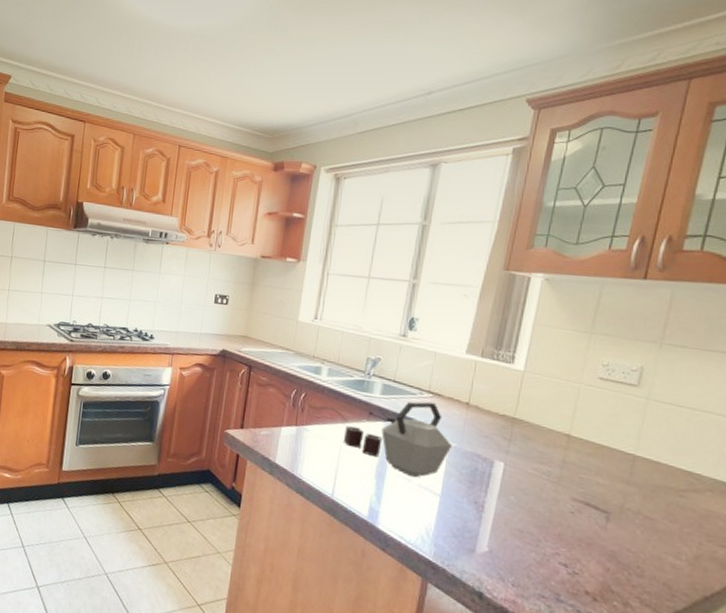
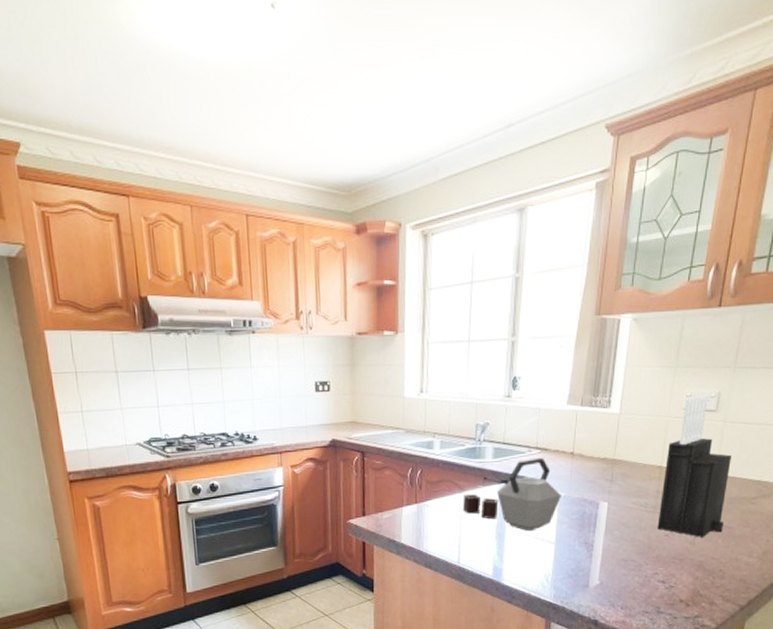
knife block: none [561,366,655,524] -> present [657,395,731,538]

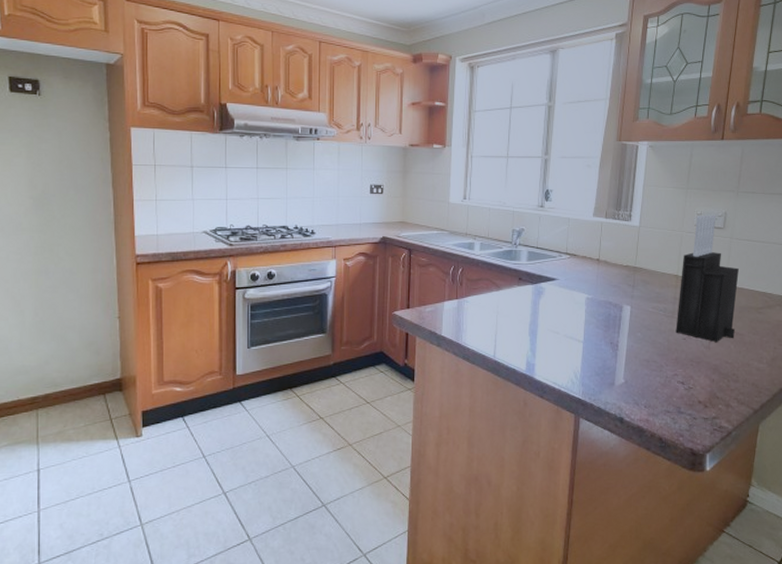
kettle: present [463,457,562,532] -> none [500,262,590,330]

